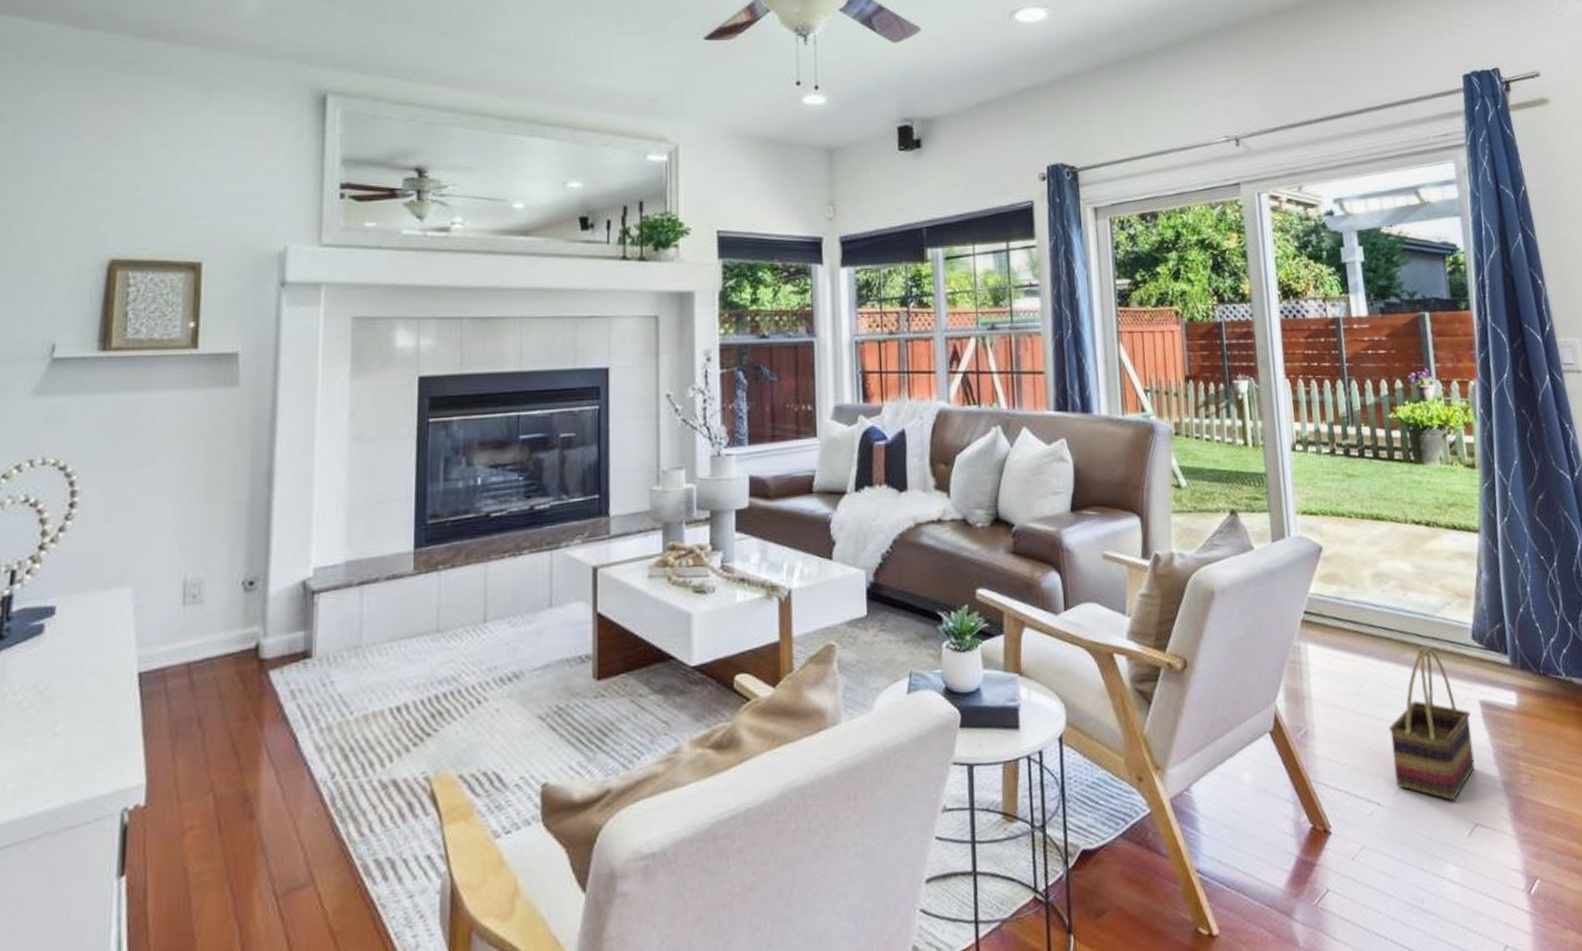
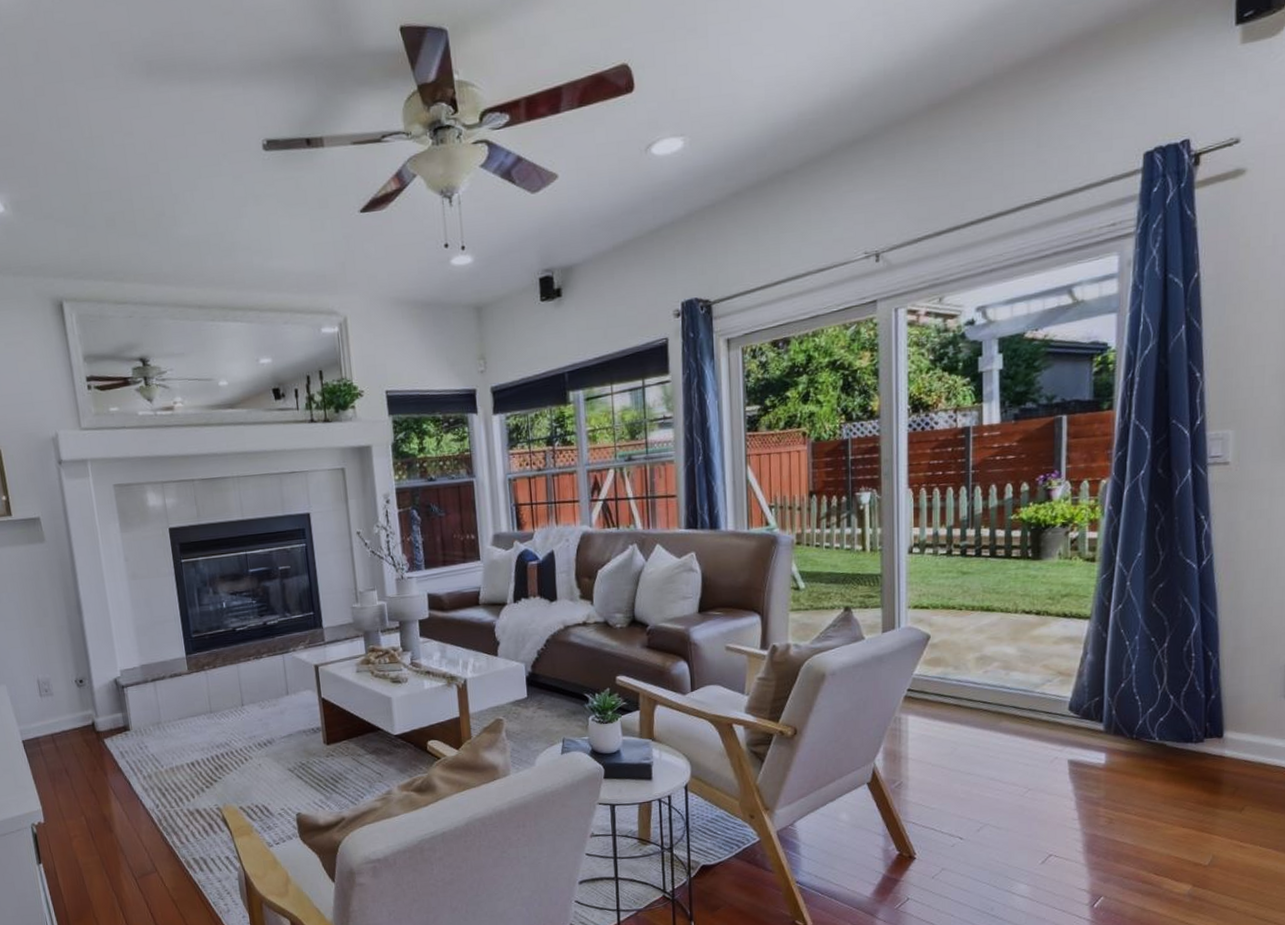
basket: present [1389,645,1475,801] -> none [977,715,1058,837]

